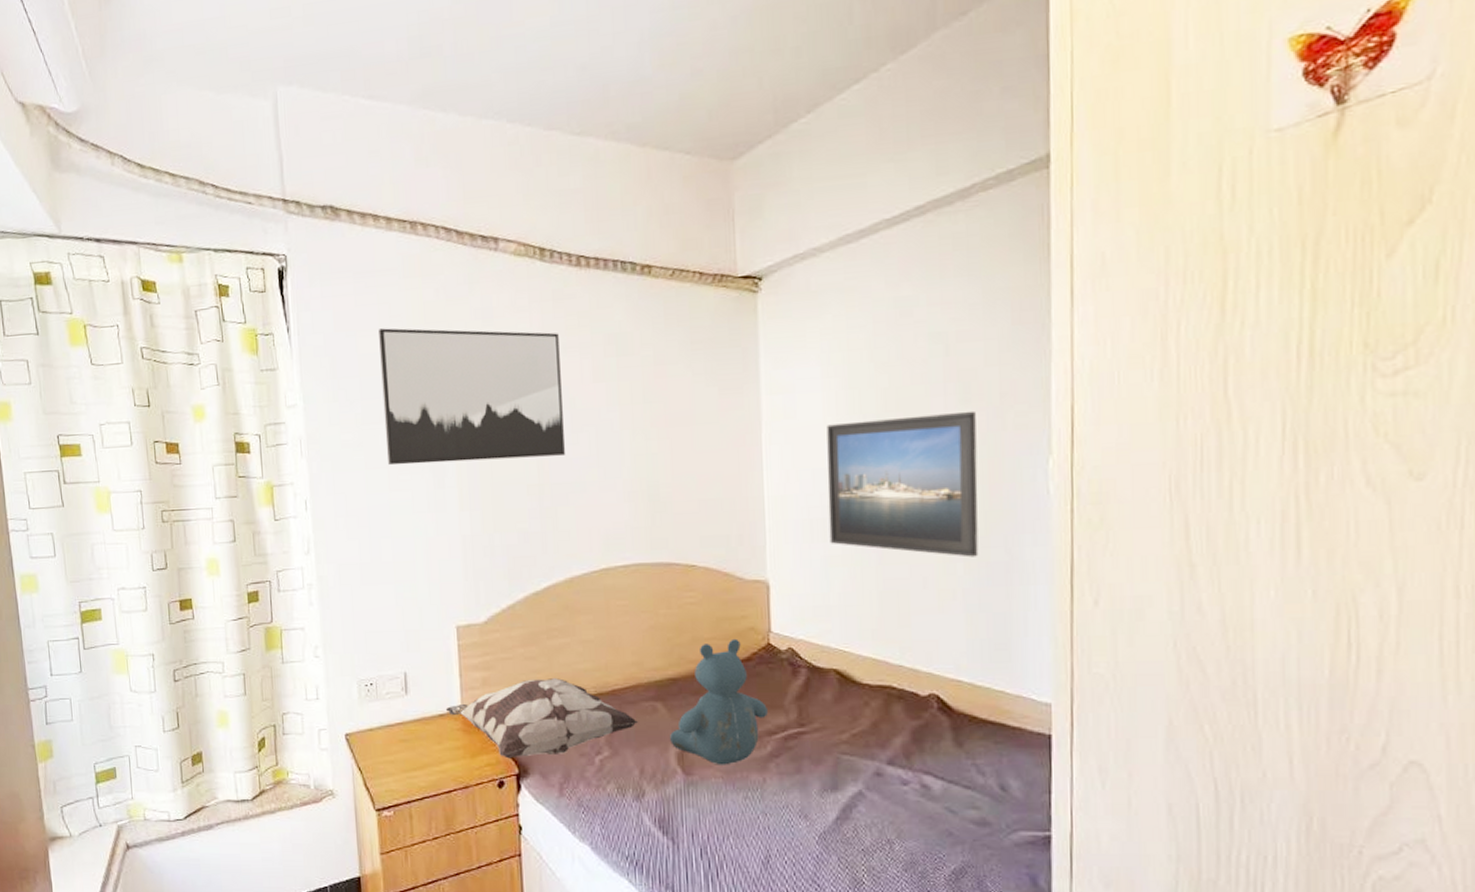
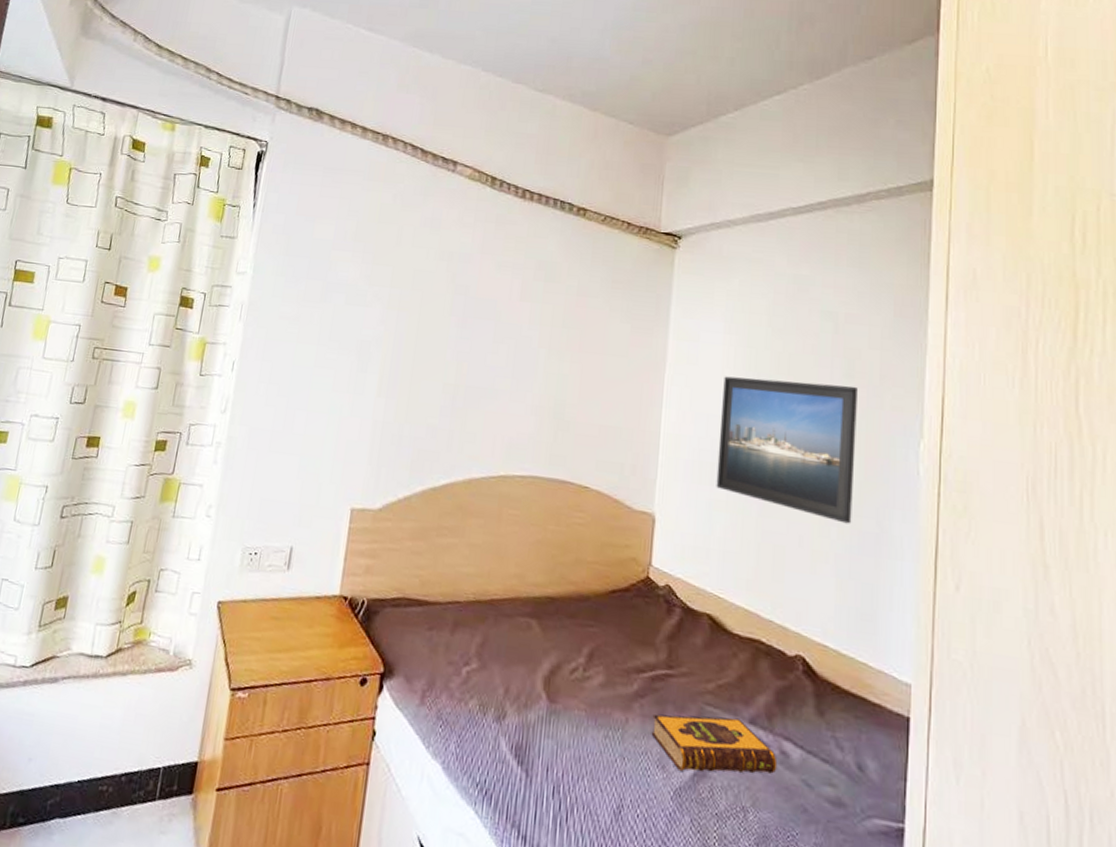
wall art: present [379,328,565,466] -> none [319,219,496,362]
decorative pillow: present [445,678,639,759] -> none [323,575,512,659]
teddy bear: present [670,638,768,765] -> none [540,566,639,698]
hardback book: none [789,762,919,817] -> present [651,714,778,774]

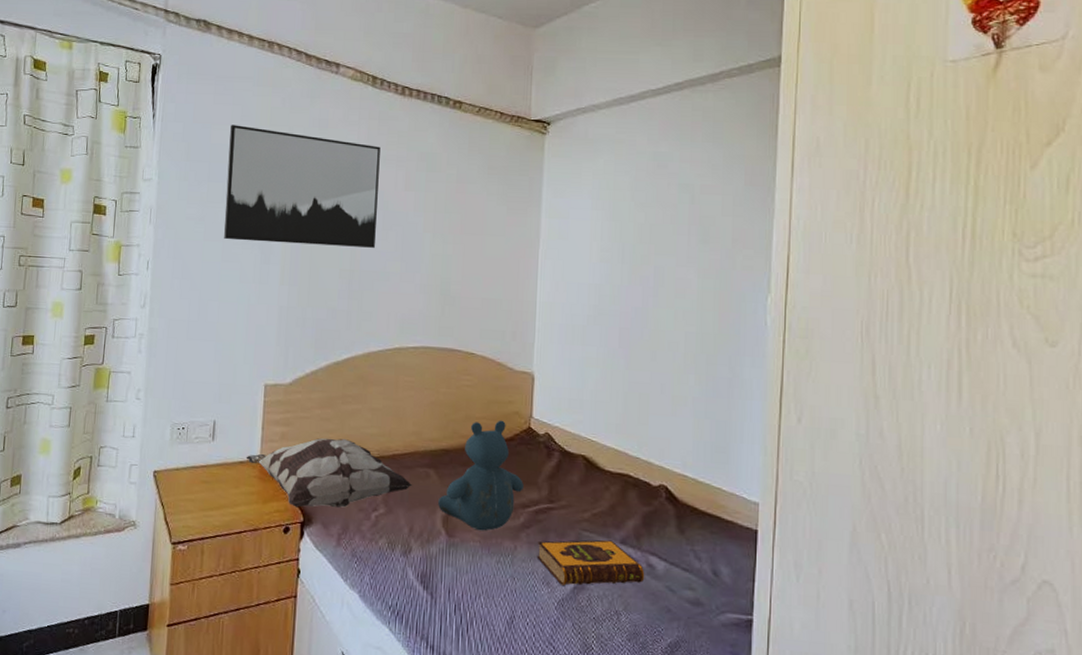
wall art: none [319,219,496,362] -> present [224,125,381,248]
decorative pillow: none [323,575,512,659] -> present [246,438,413,508]
teddy bear: none [540,566,639,698] -> present [438,420,524,531]
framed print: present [716,376,857,524] -> none [587,248,712,372]

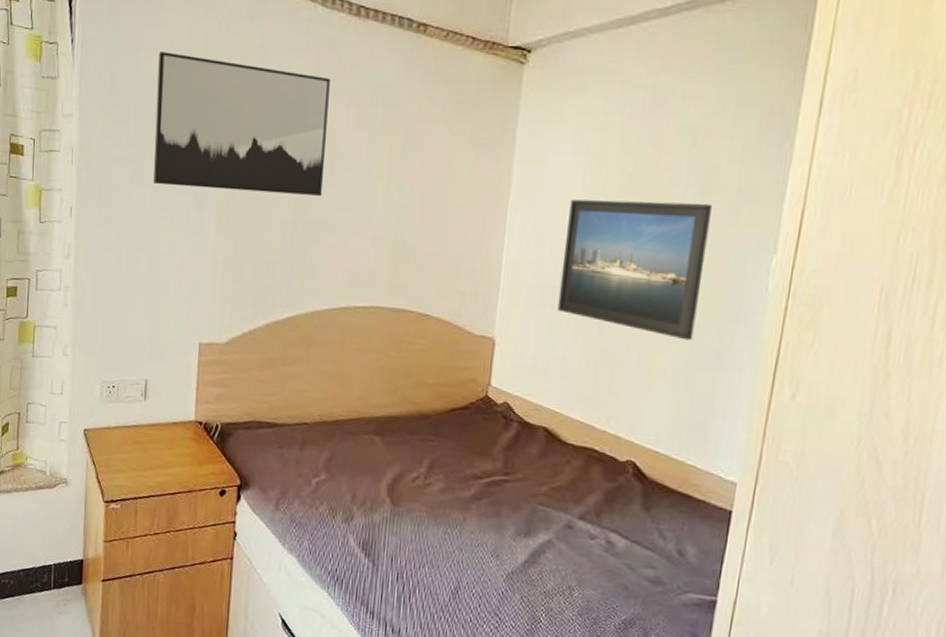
decorative pillow: present [246,438,413,508] -> none [179,400,357,473]
teddy bear: present [438,420,524,531] -> none [383,387,477,502]
hardback book: present [537,539,645,586] -> none [487,513,603,560]
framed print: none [587,248,712,372] -> present [557,199,712,341]

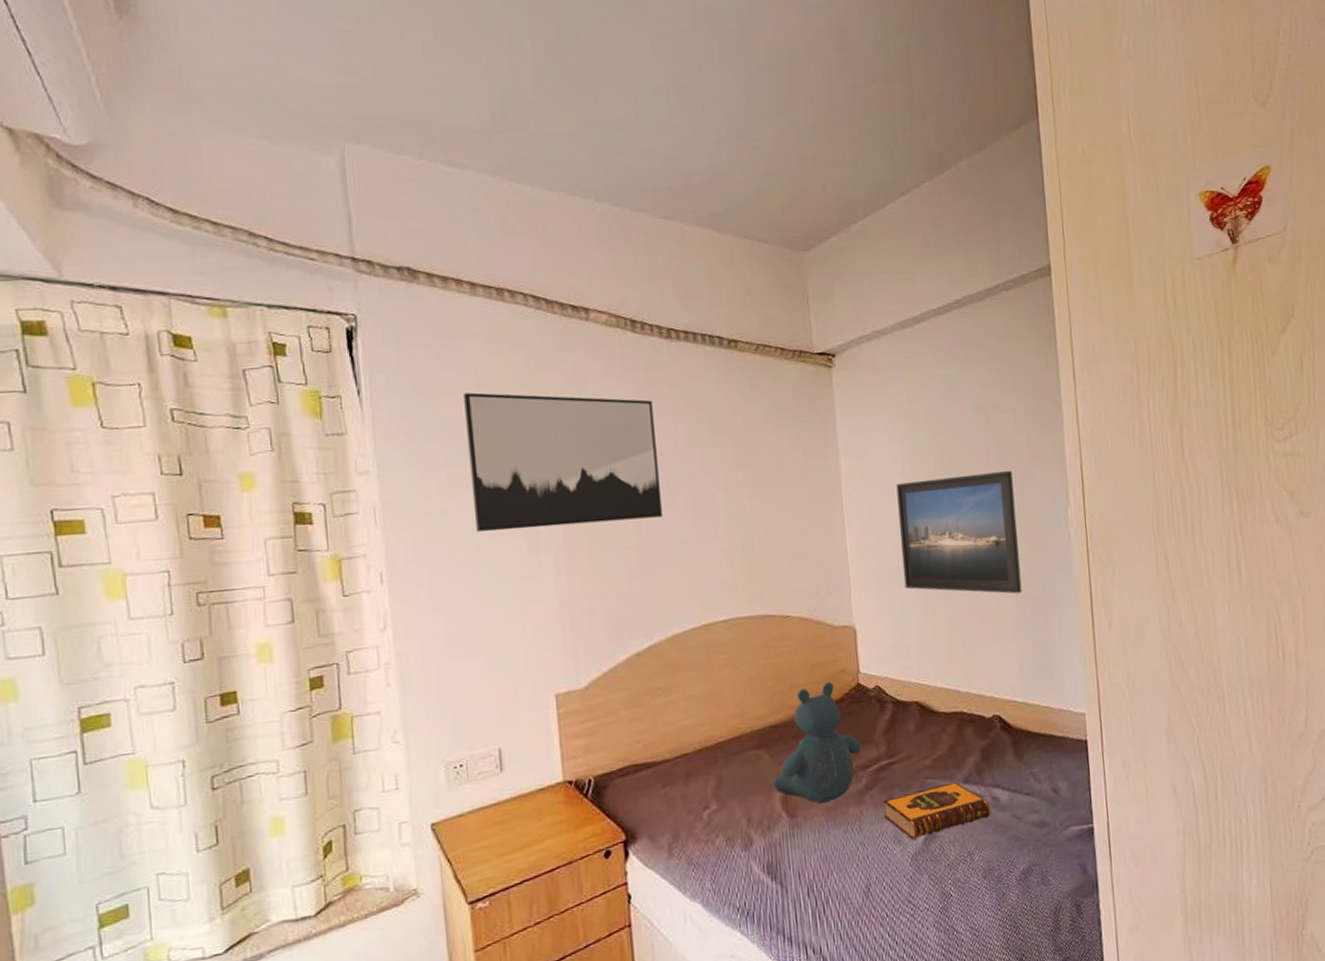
teddy bear: none [383,387,477,502] -> present [774,681,861,804]
hardback book: none [487,513,603,560] -> present [882,782,992,840]

